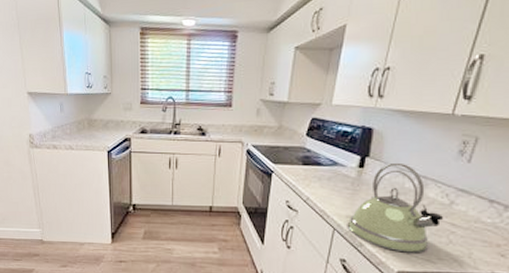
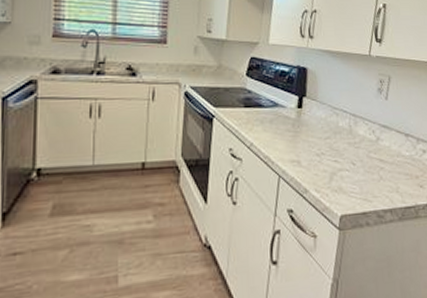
kettle: present [347,162,444,253] -> none [291,101,374,195]

